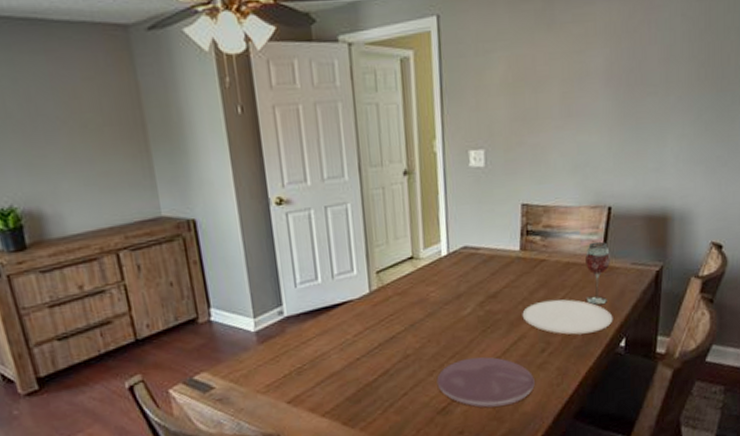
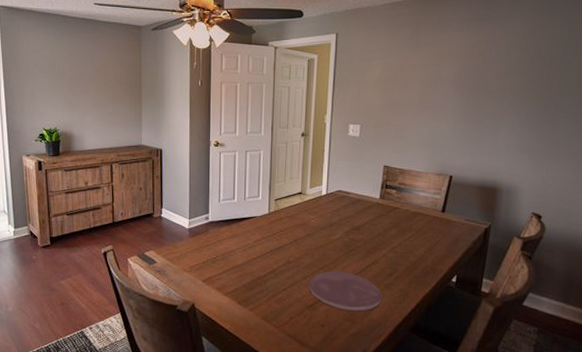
plate: present [522,299,613,335] -> none [377,237,448,267]
wineglass: present [585,241,610,305] -> none [427,200,449,247]

